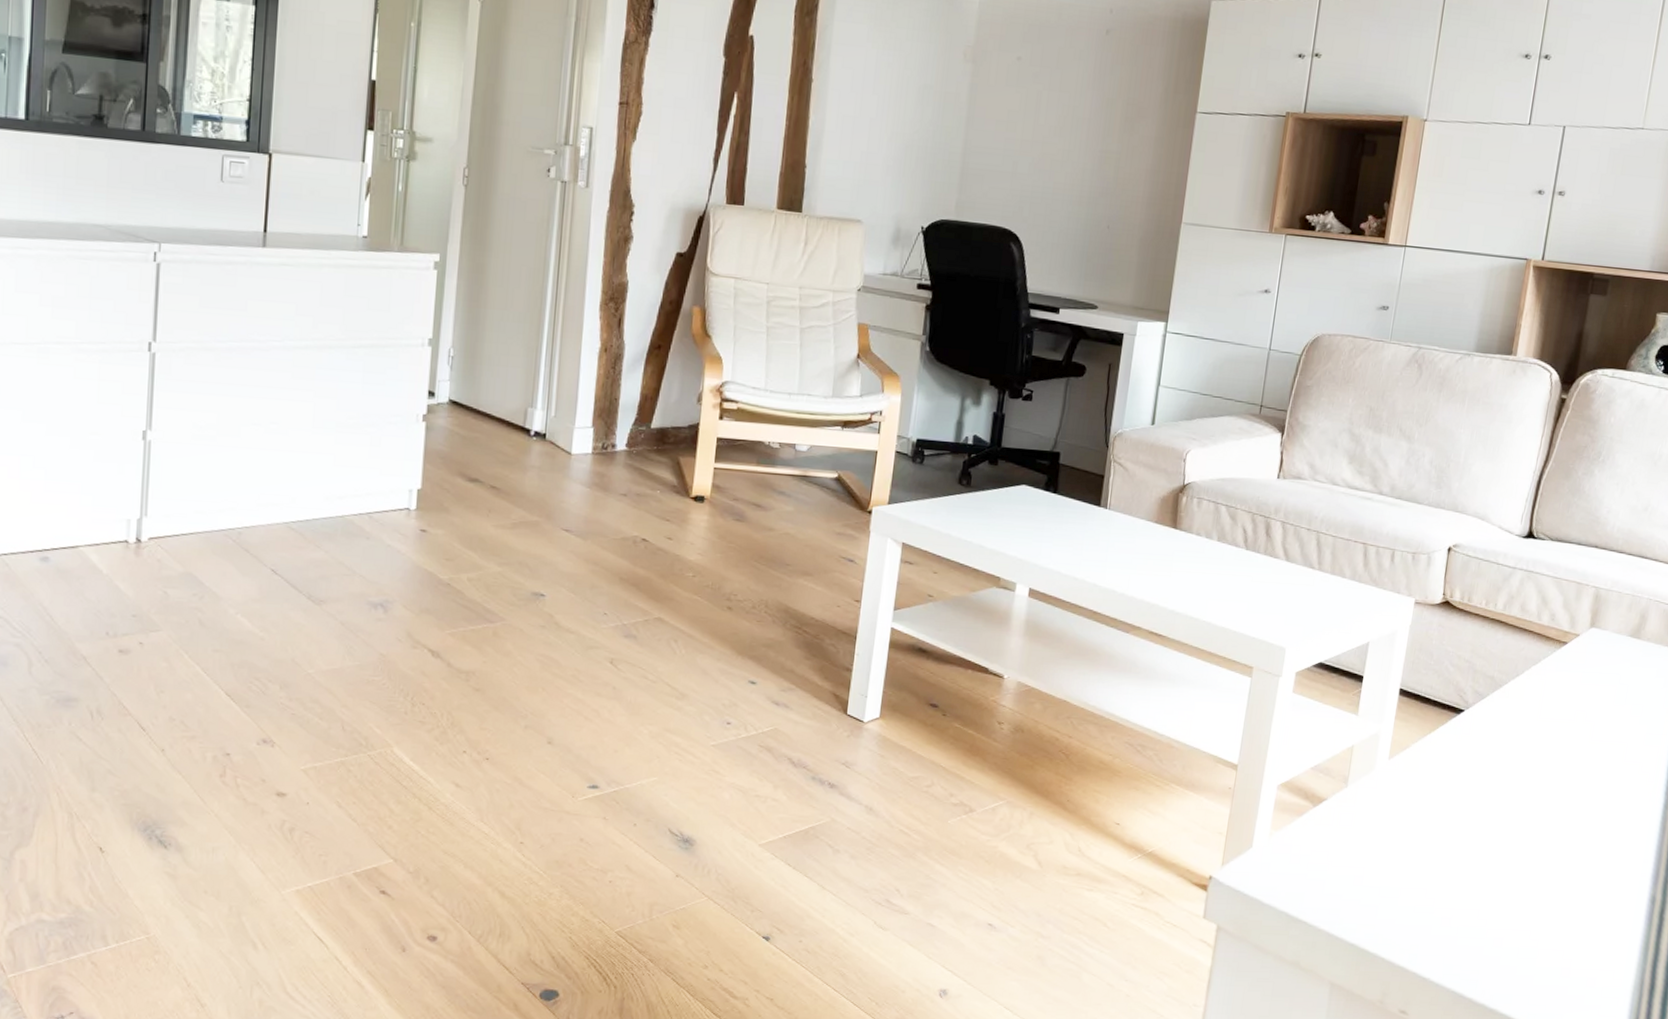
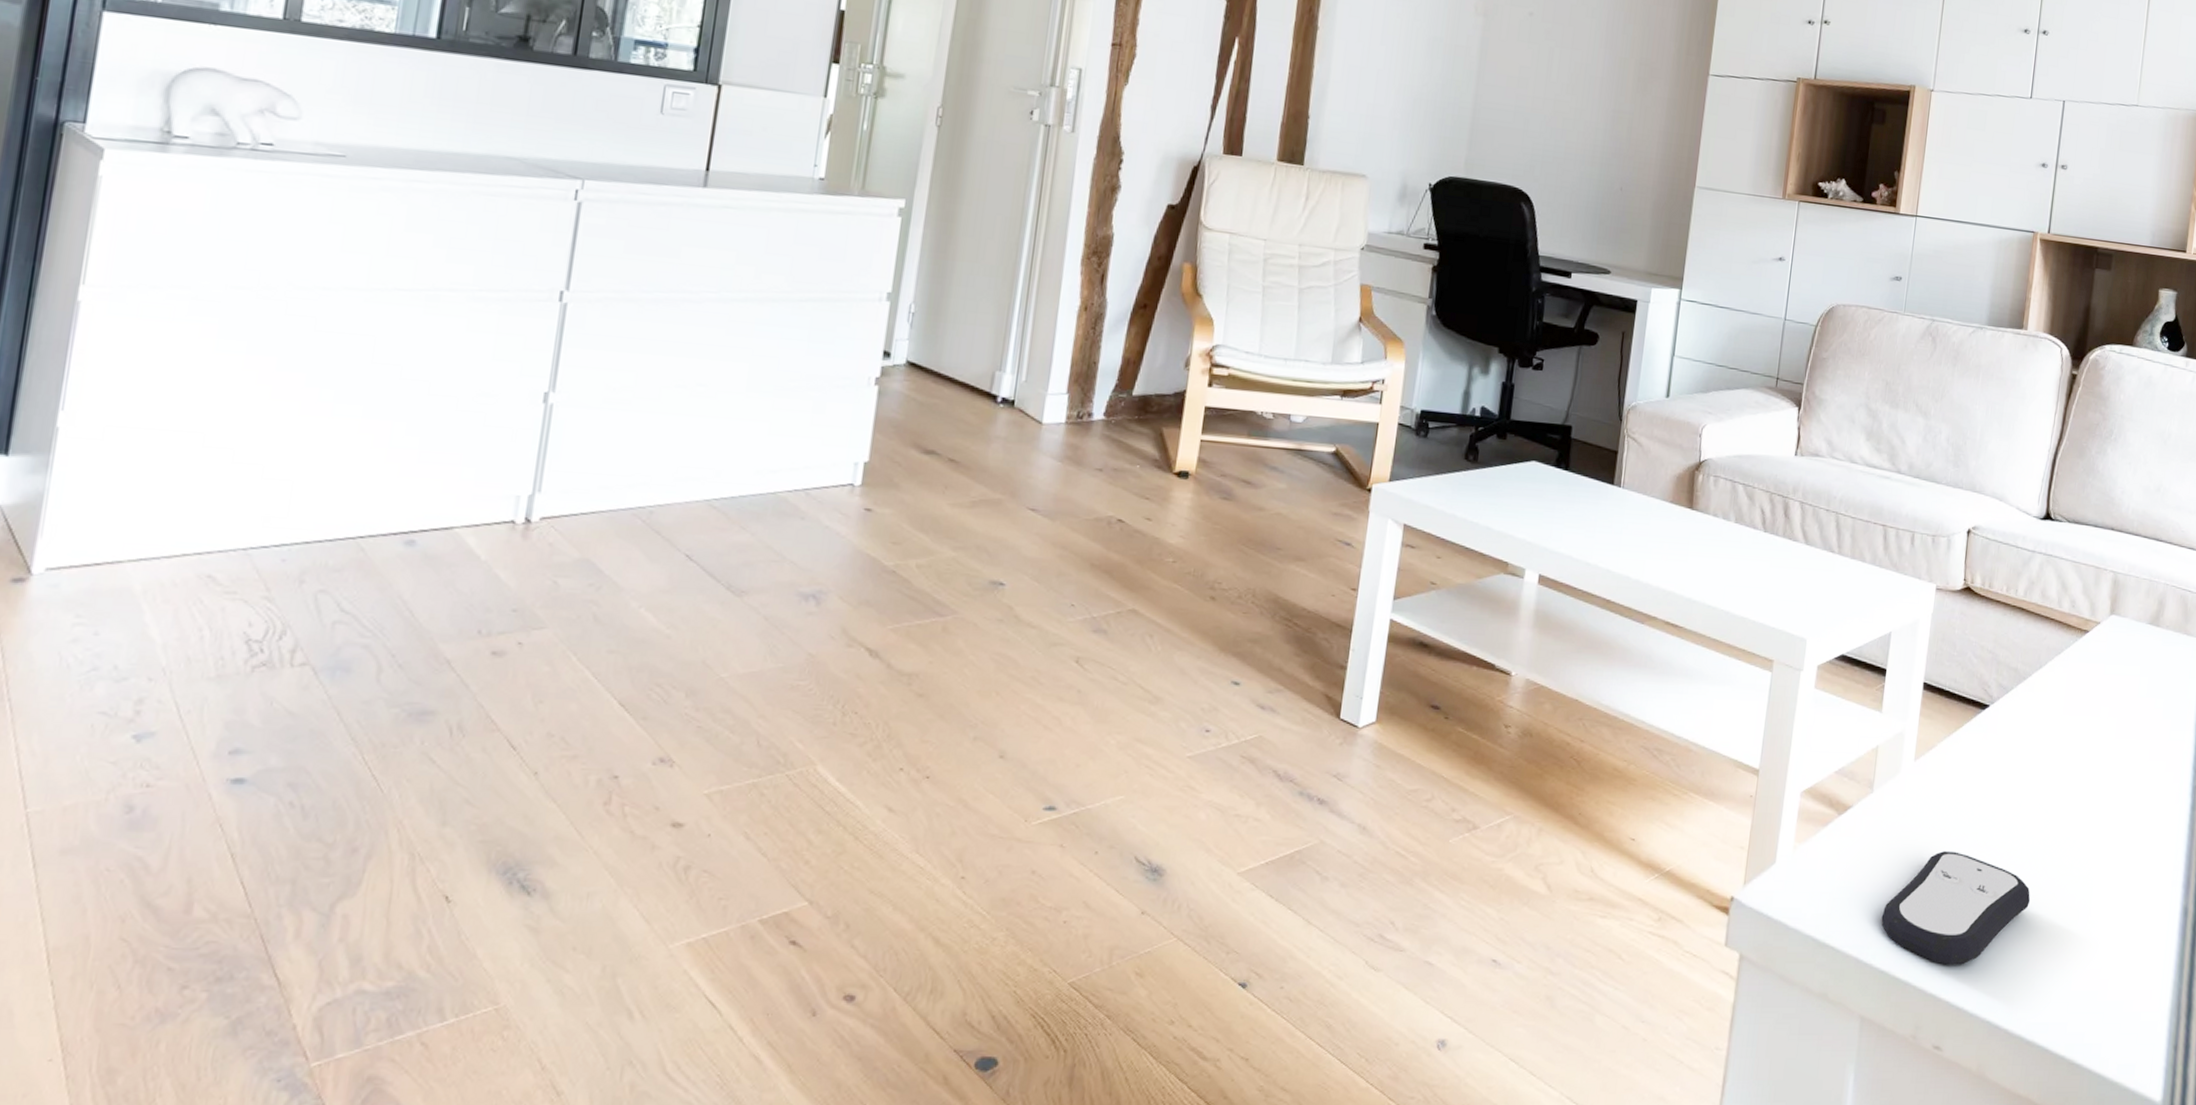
remote control: none [1352,841,1499,941] -> present [1881,851,2030,965]

